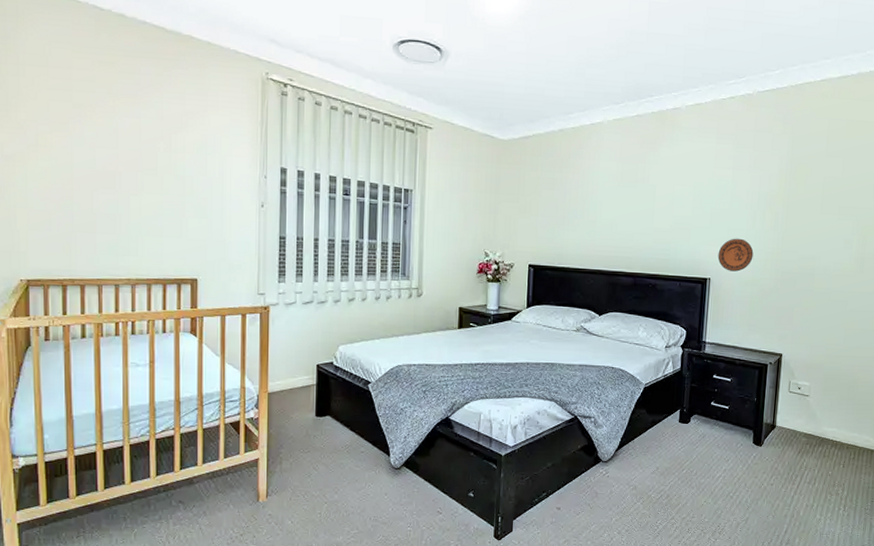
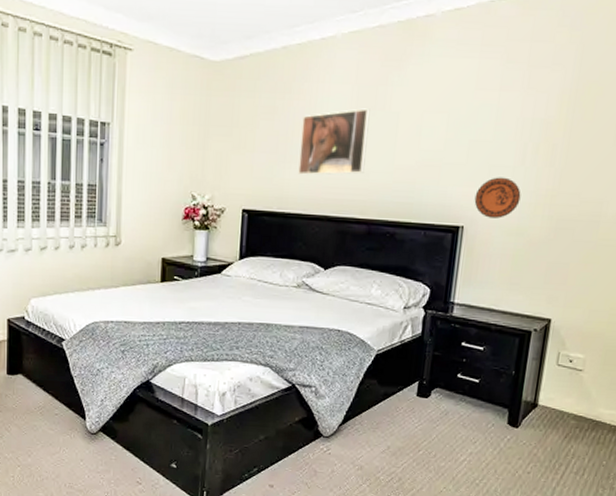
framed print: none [575,181,632,236] -> present [298,108,370,175]

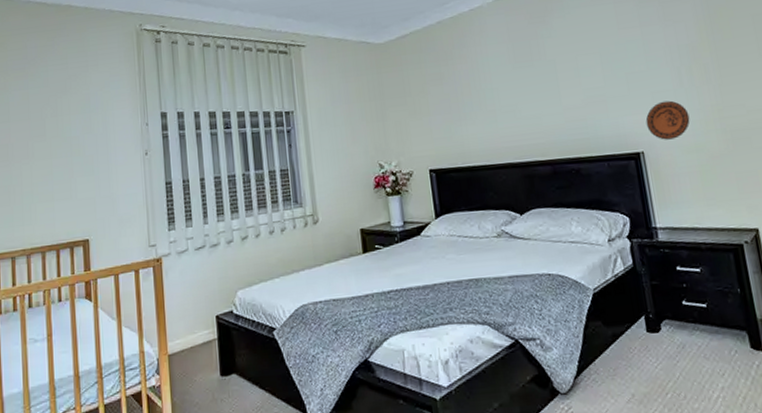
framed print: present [298,108,370,175] -> none [468,61,536,129]

